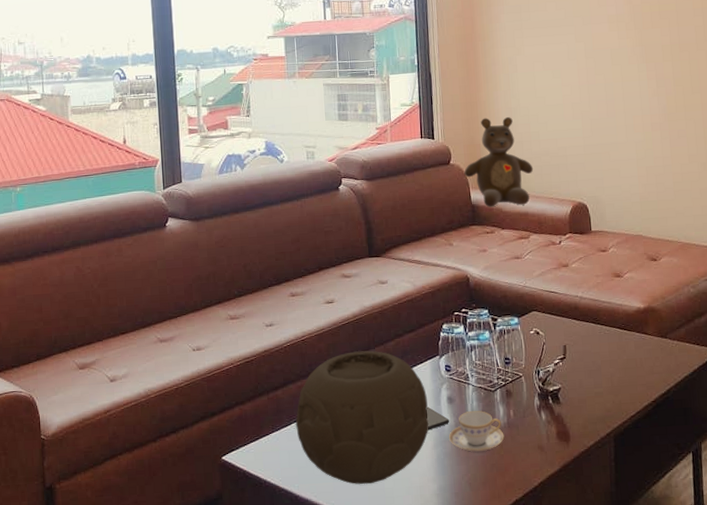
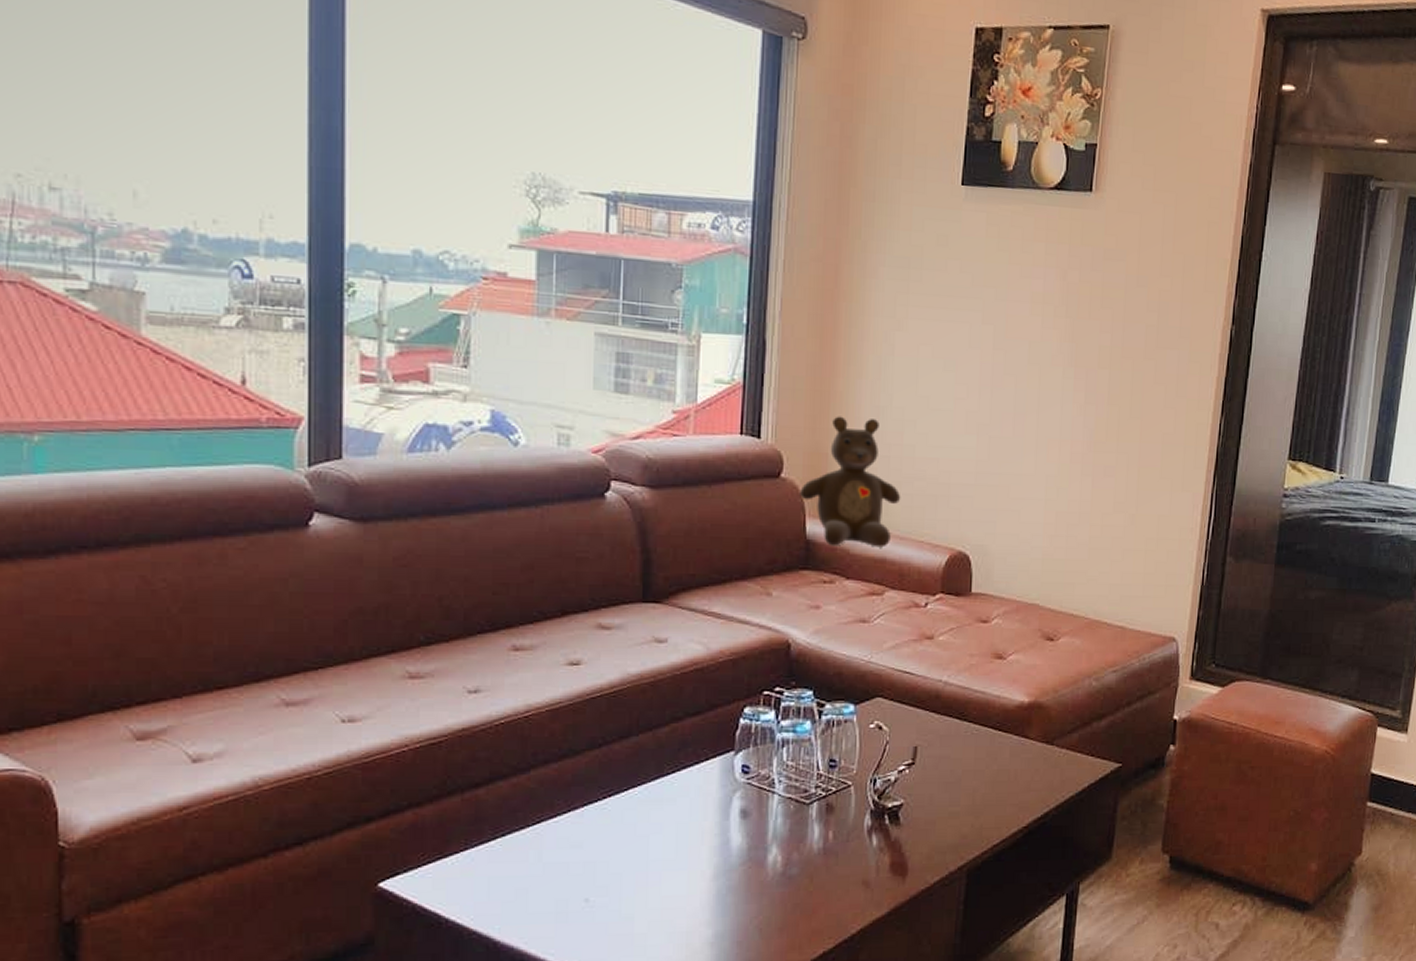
decorative bowl: present [295,350,429,484] -> none [504,738,710,927]
smartphone: present [426,406,449,430] -> none [706,821,740,855]
teacup: present [448,410,505,453] -> none [736,829,817,887]

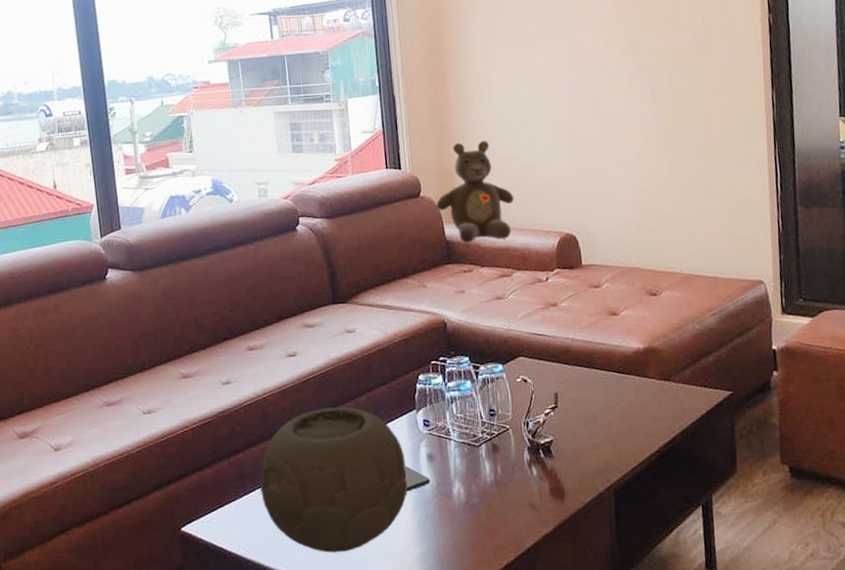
decorative bowl: none [504,738,710,927] -> present [260,407,408,553]
smartphone: none [706,821,740,855] -> present [404,465,430,492]

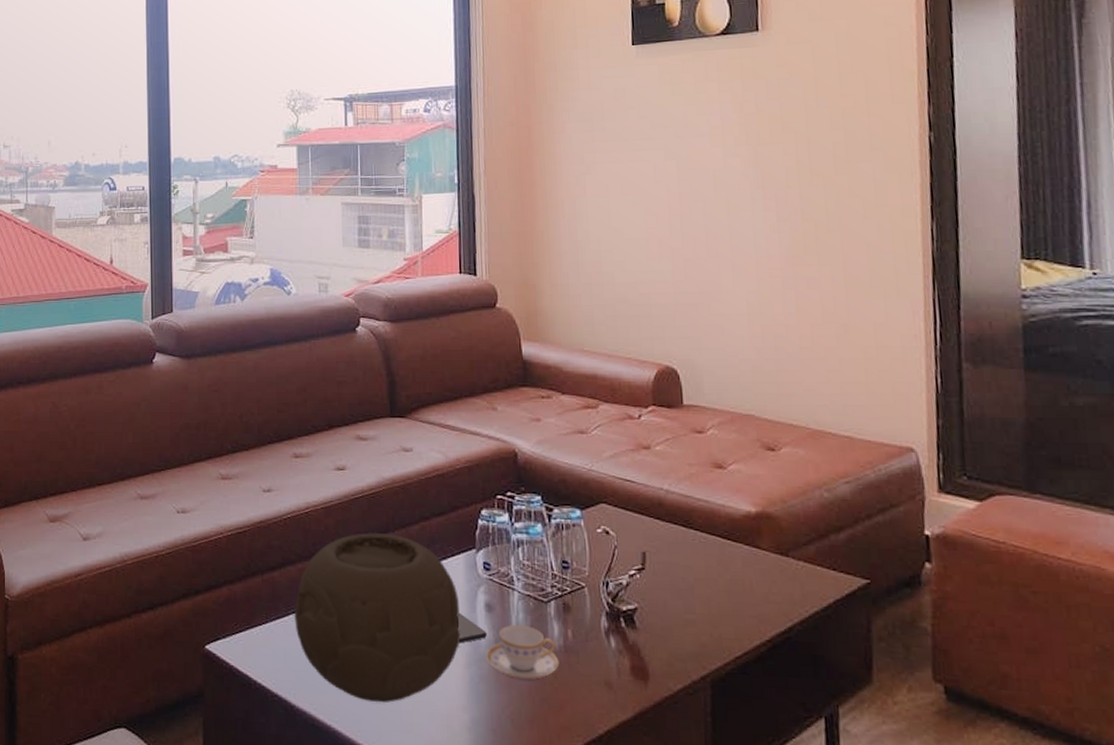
teacup: none [429,468,492,514] -> present [485,624,560,681]
teddy bear: present [436,141,515,243] -> none [514,252,606,365]

